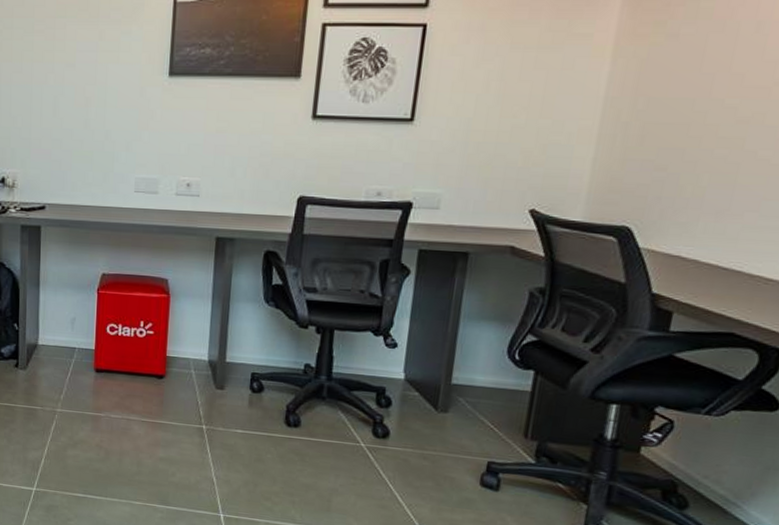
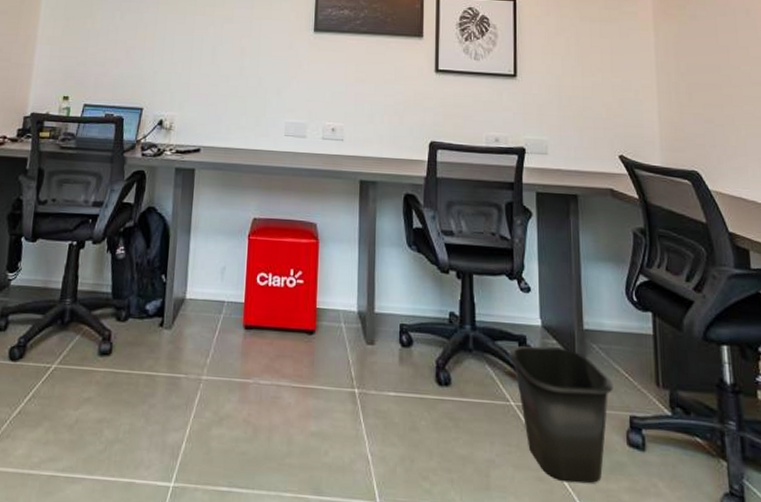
waste bin: none [364,396,476,513] -> present [509,345,613,483]

